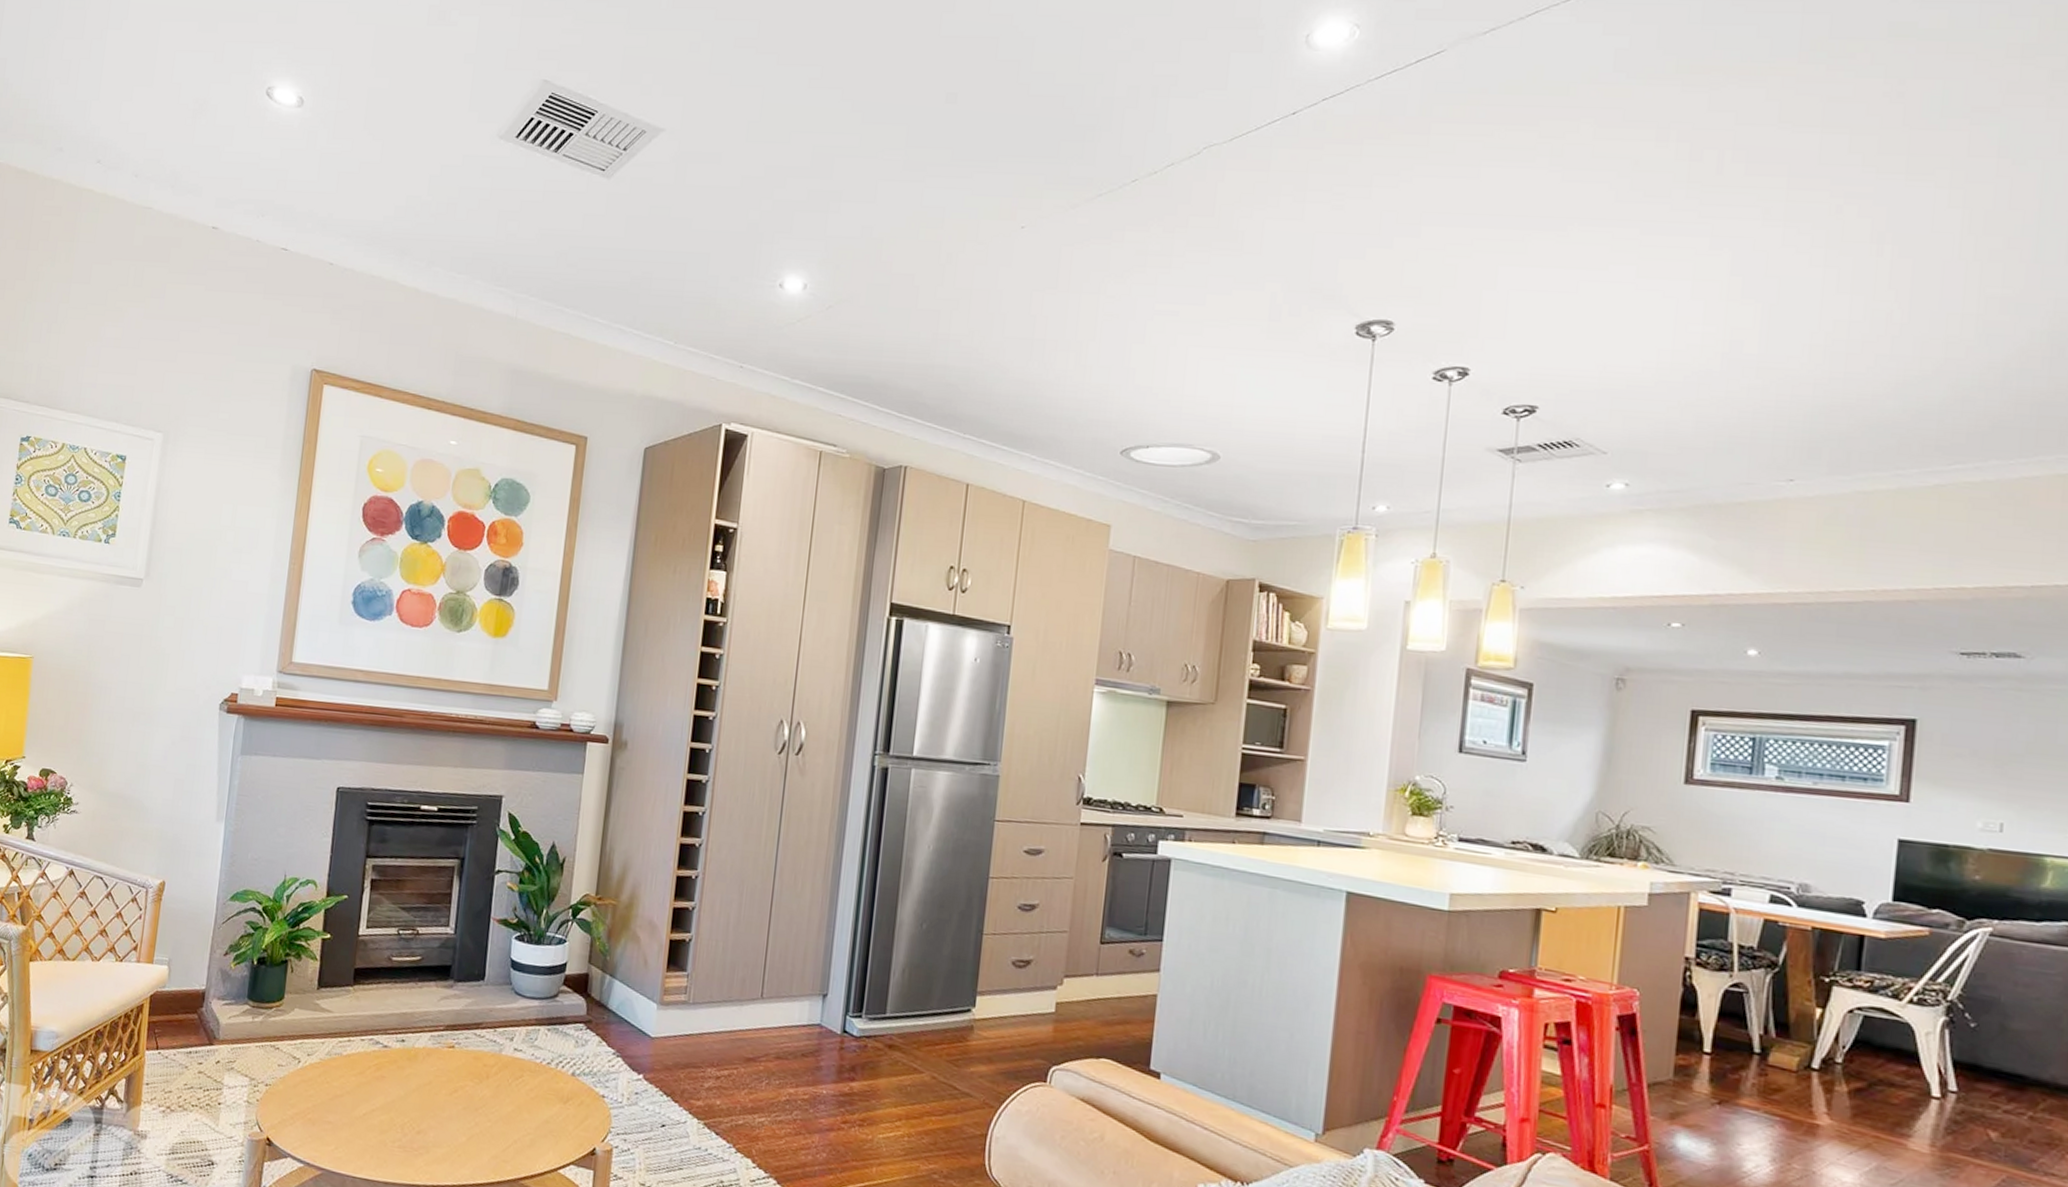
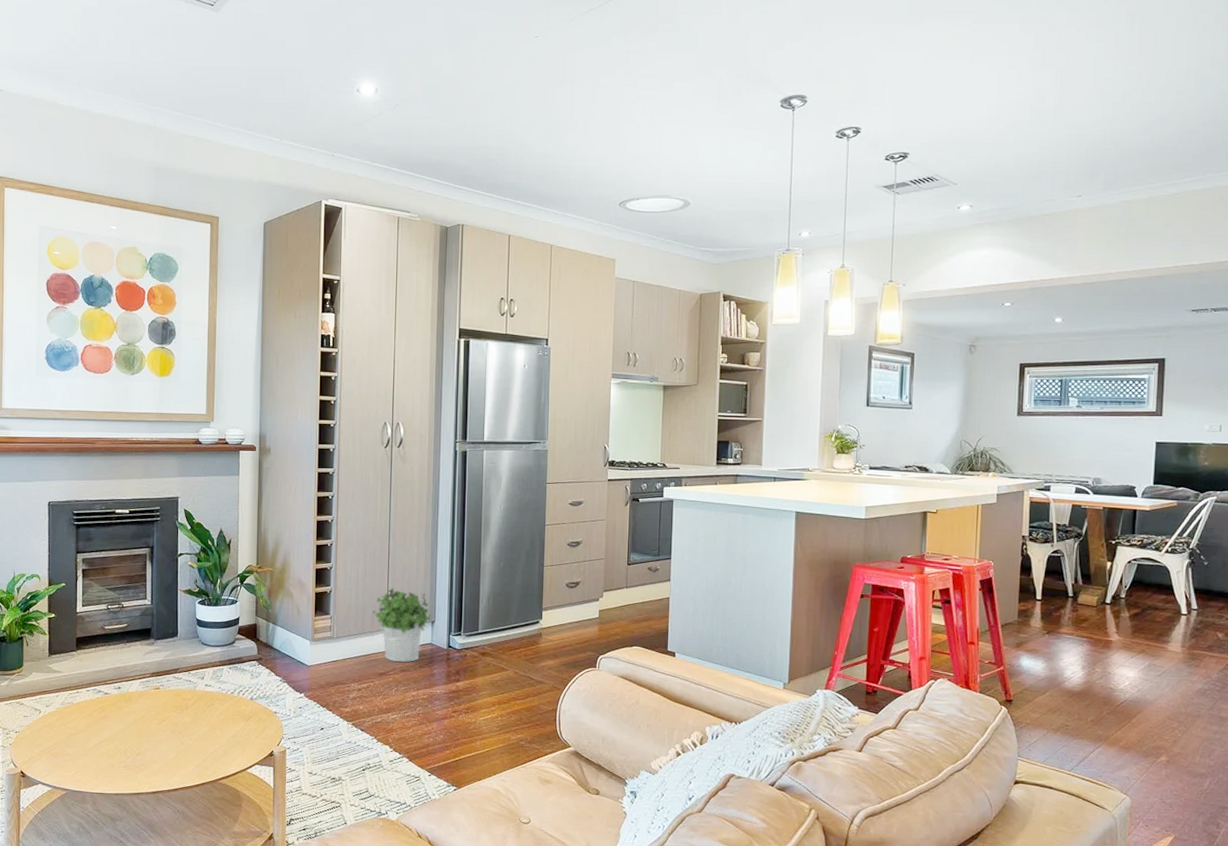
potted plant: none [743,944,823,1047] -> present [371,588,431,663]

